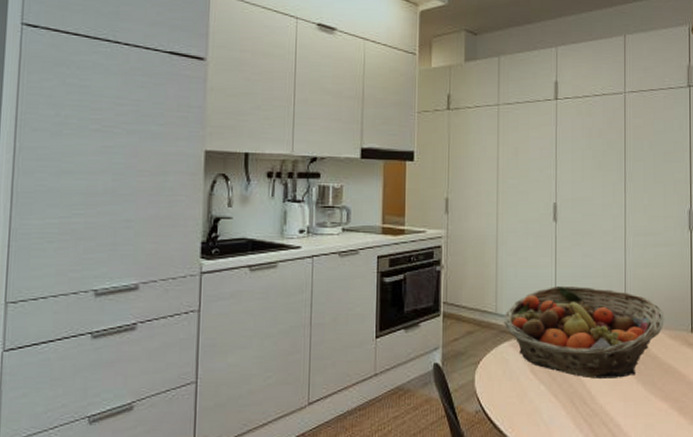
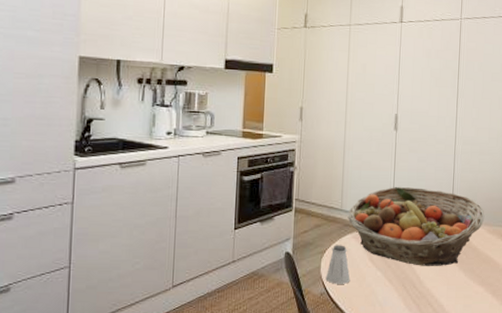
saltshaker: none [481,354,510,400] -> present [325,245,350,284]

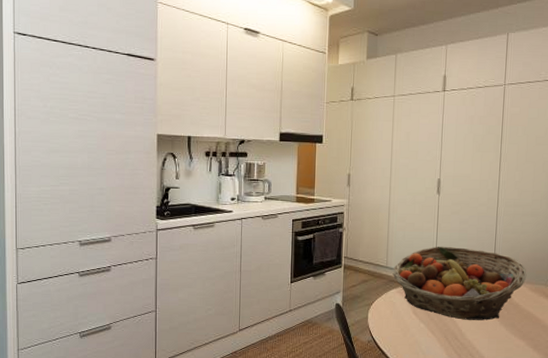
saltshaker: present [325,245,350,284] -> none [372,298,395,334]

